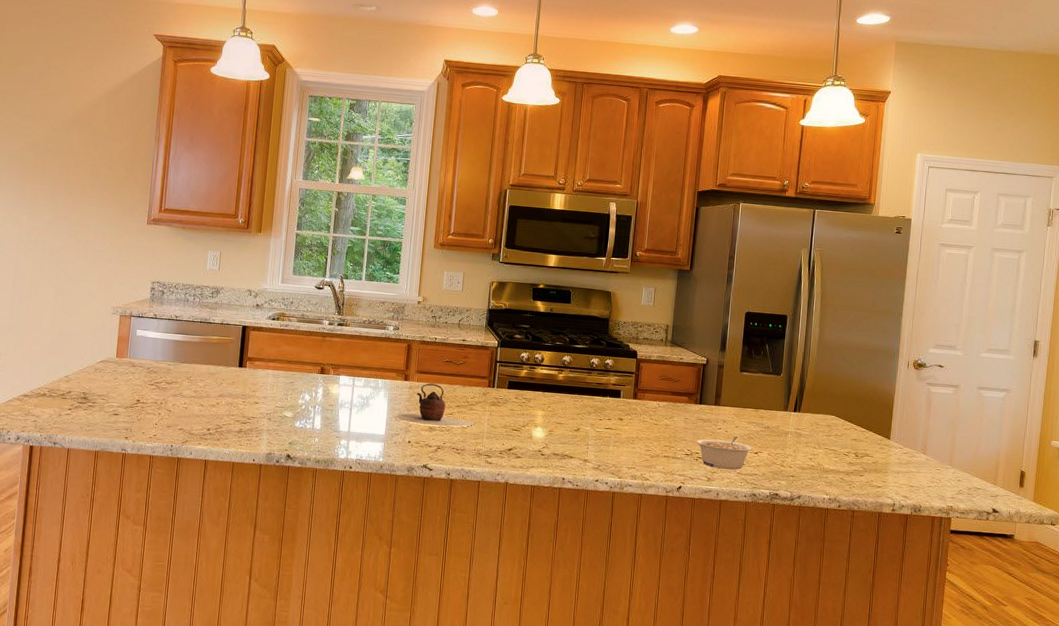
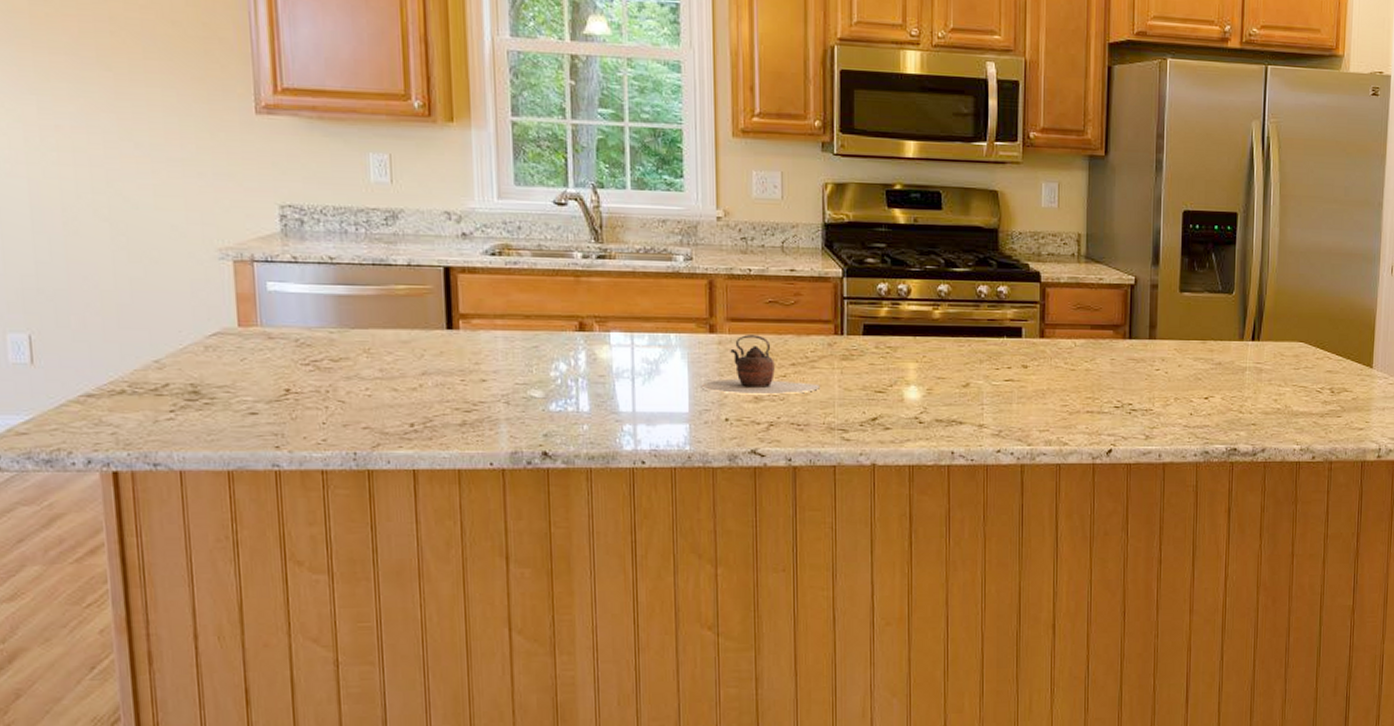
legume: present [696,436,753,470] -> none [1127,378,1202,423]

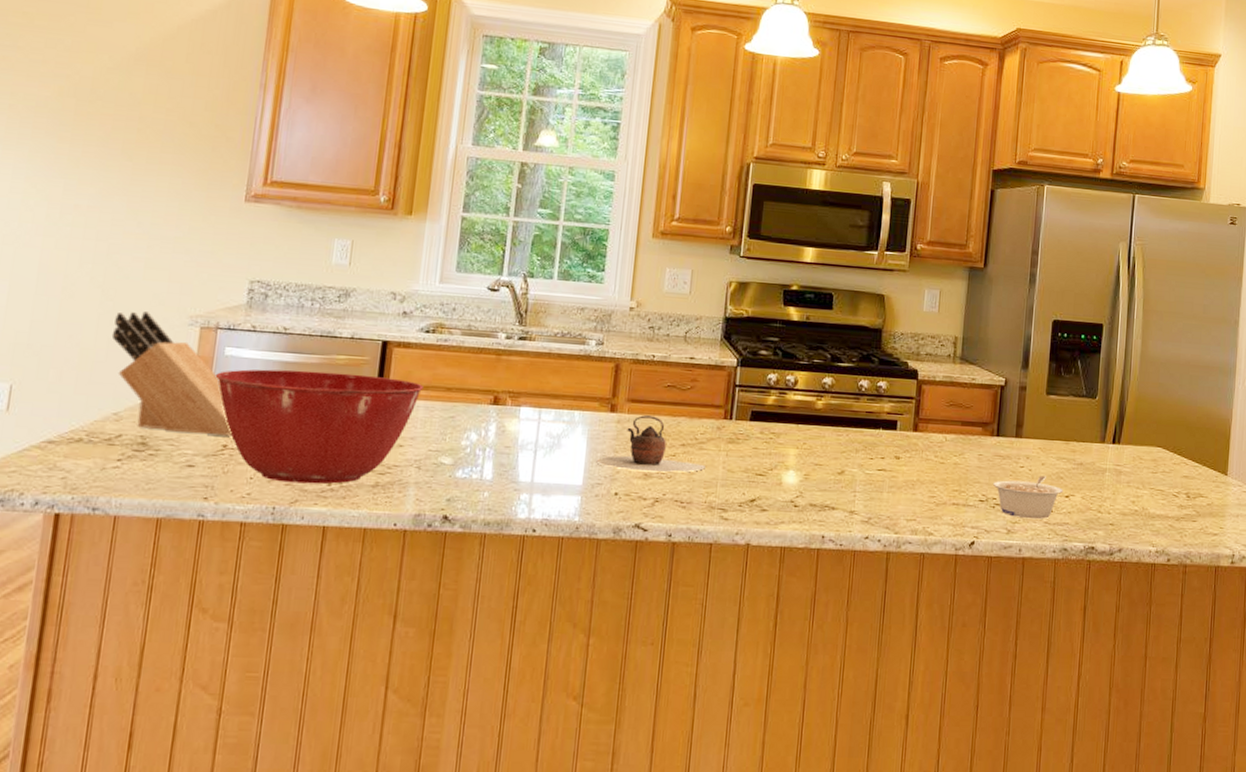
knife block: none [132,246,293,379] -> present [111,312,232,436]
mixing bowl: none [261,303,499,426] -> present [215,369,424,484]
legume: none [1127,378,1202,423] -> present [992,475,1063,519]

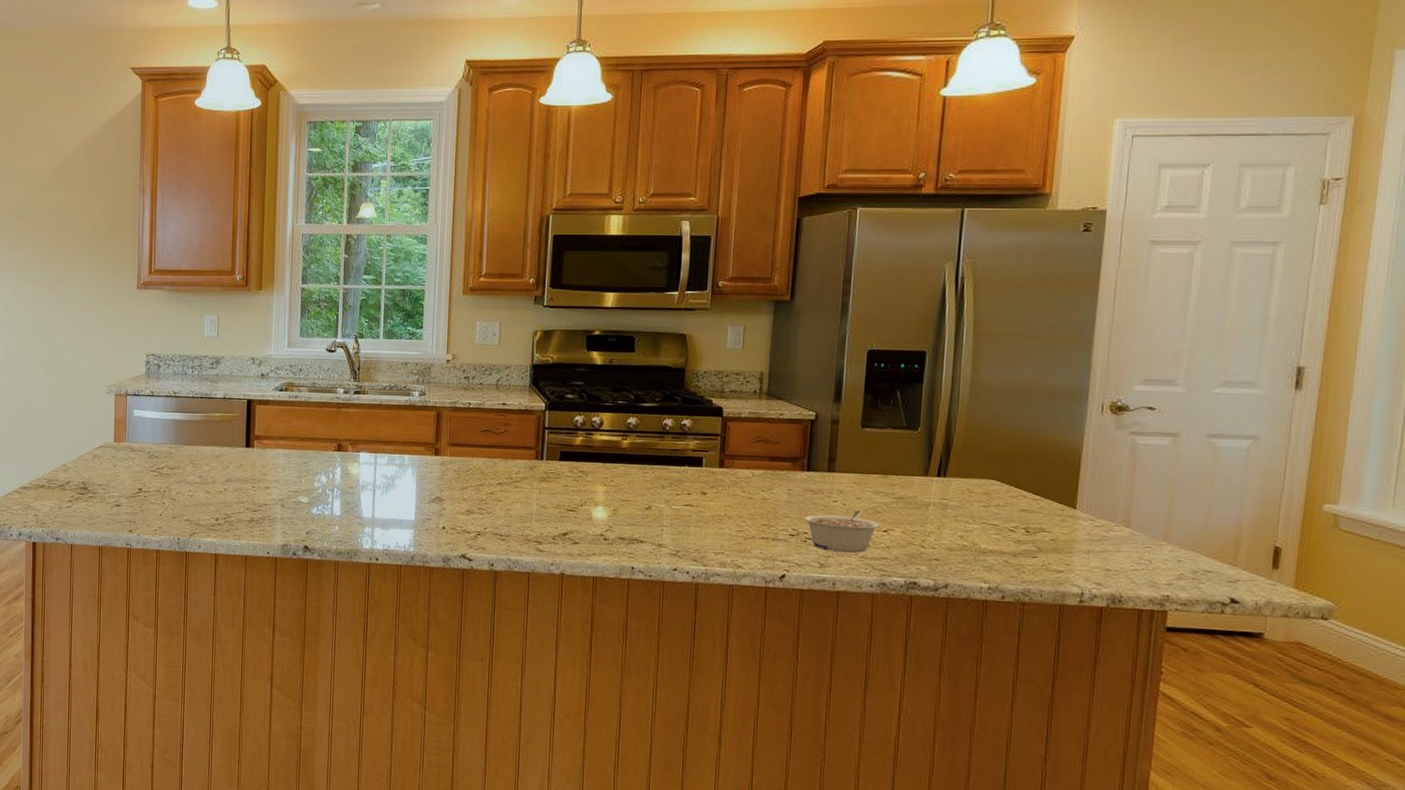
knife block: present [111,312,232,436] -> none [56,384,144,482]
mixing bowl: present [215,369,424,484] -> none [128,426,282,520]
teapot: present [596,415,705,473] -> none [425,458,521,509]

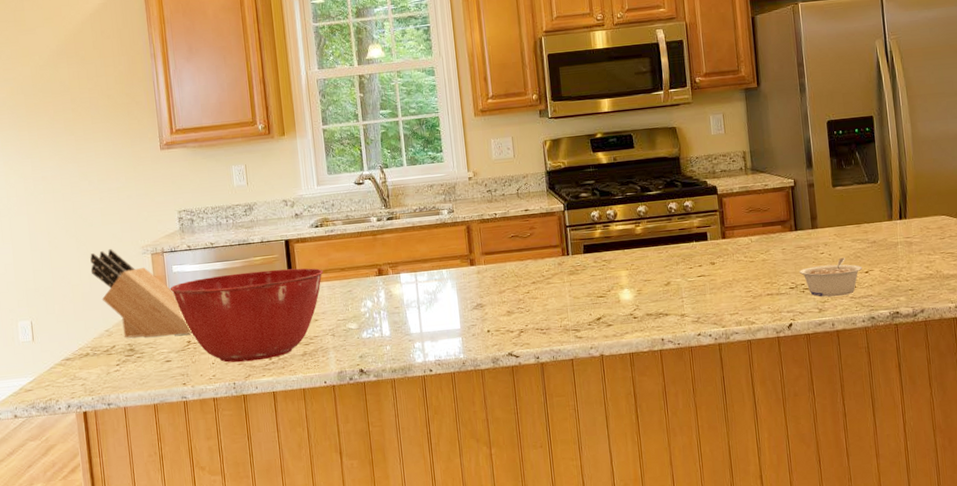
knife block: none [56,384,144,482] -> present [90,249,192,338]
mixing bowl: none [128,426,282,520] -> present [170,268,323,363]

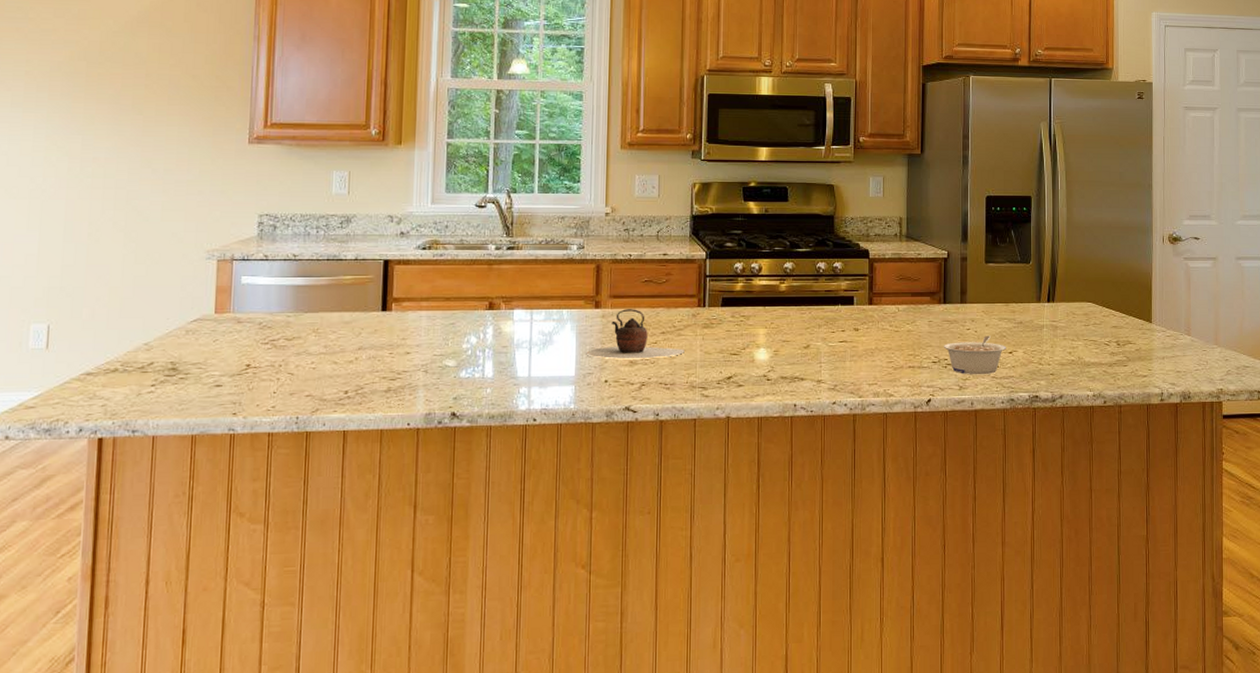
knife block: present [90,249,192,338] -> none [136,250,254,357]
mixing bowl: present [170,268,323,363] -> none [234,292,425,394]
teapot: none [467,263,555,311] -> present [586,309,684,359]

